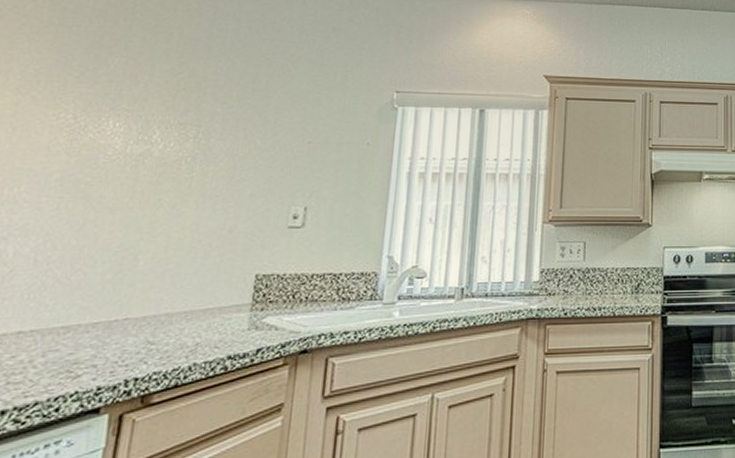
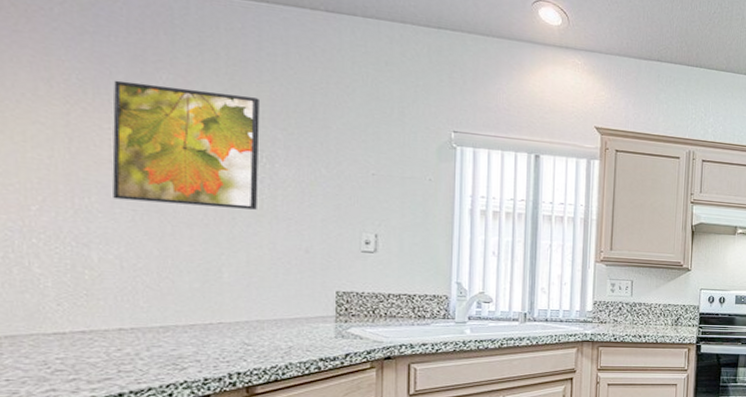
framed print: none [42,67,205,189] -> present [112,80,260,210]

